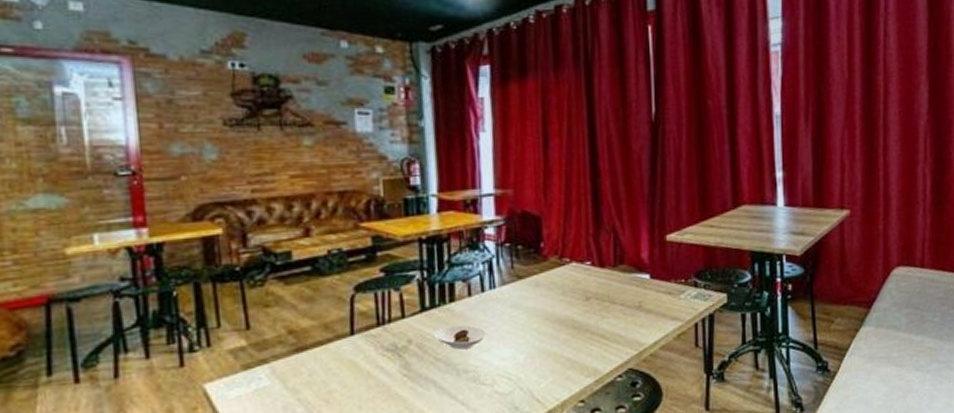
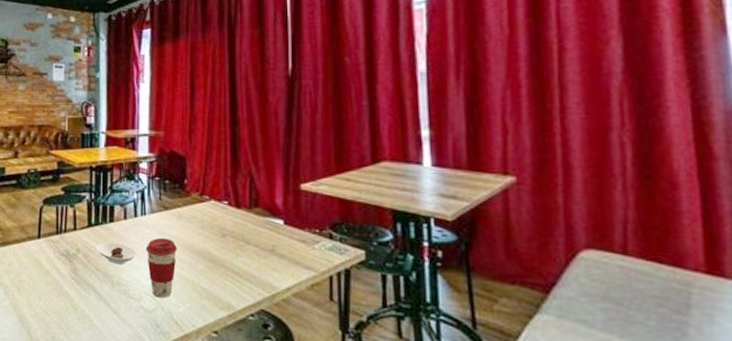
coffee cup: none [497,310,535,378] -> present [145,237,177,298]

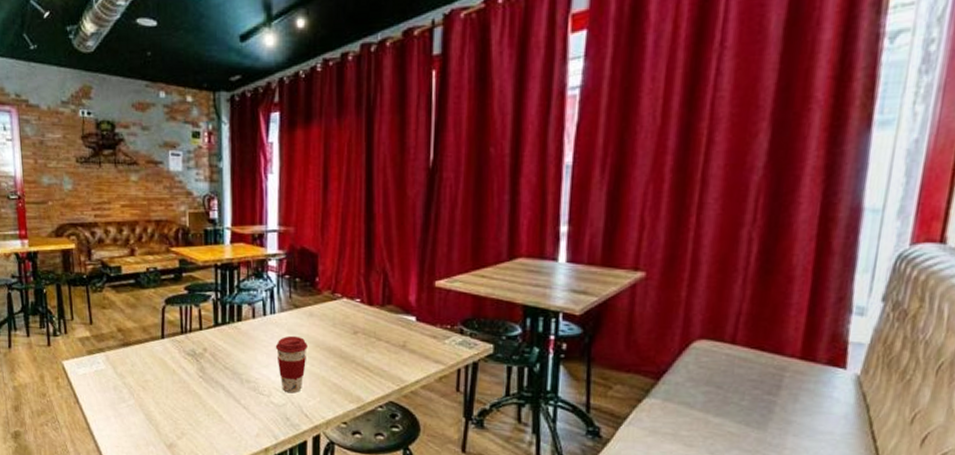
saucer: present [96,242,138,265] -> none [223,341,267,363]

